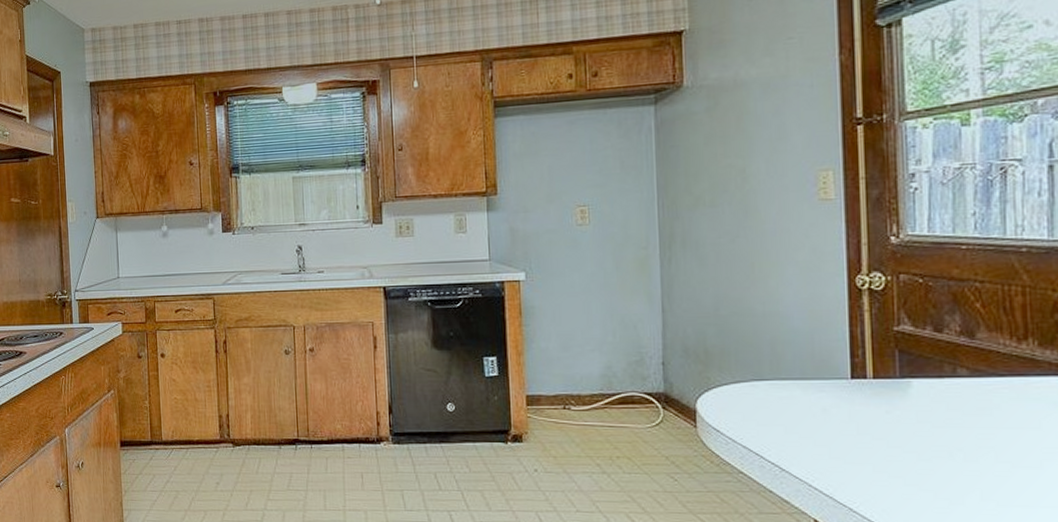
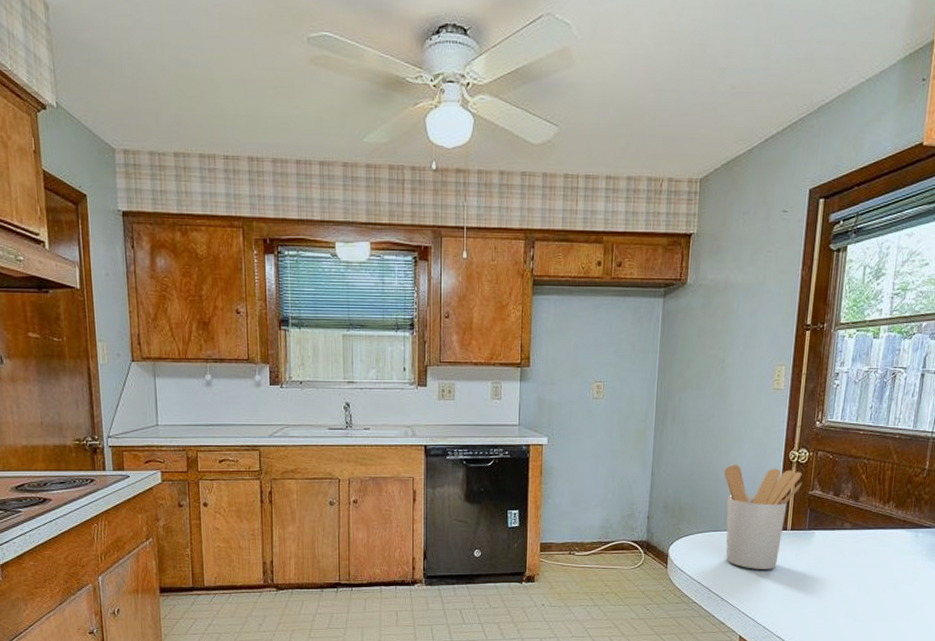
utensil holder: none [762,295,882,431] -> present [724,464,803,569]

